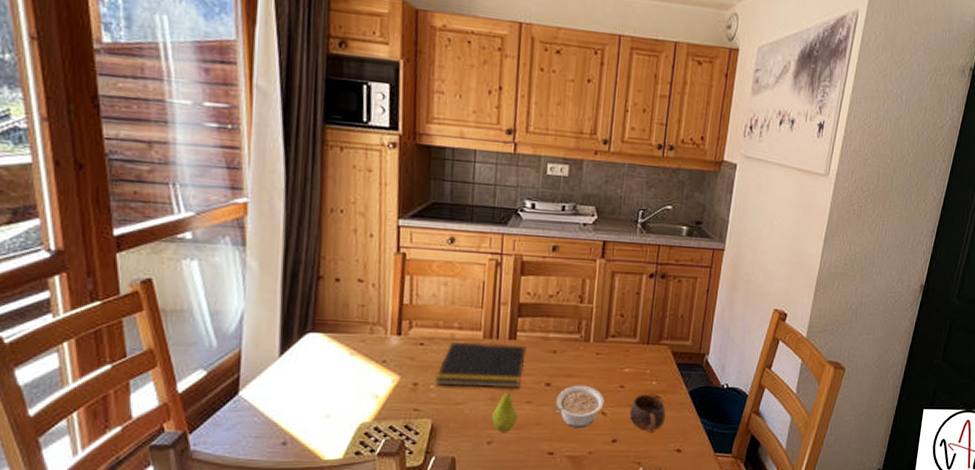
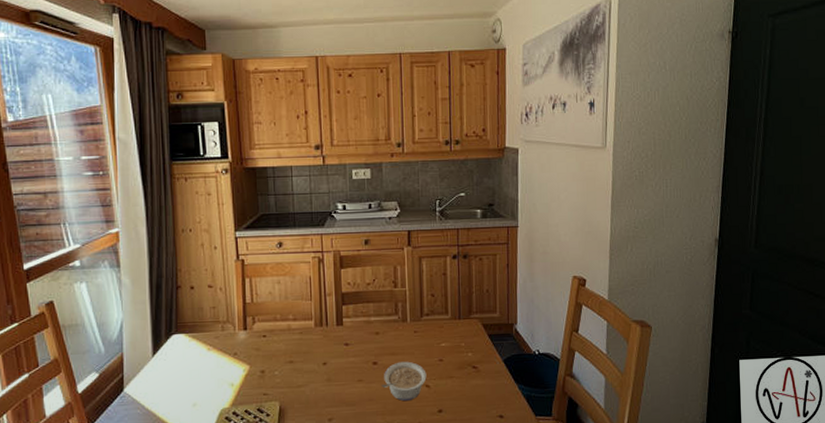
notepad: present [434,342,526,389] -> none [278,330,352,371]
fruit: present [492,387,518,433] -> none [330,368,352,410]
cup: present [629,394,666,433] -> none [451,365,484,402]

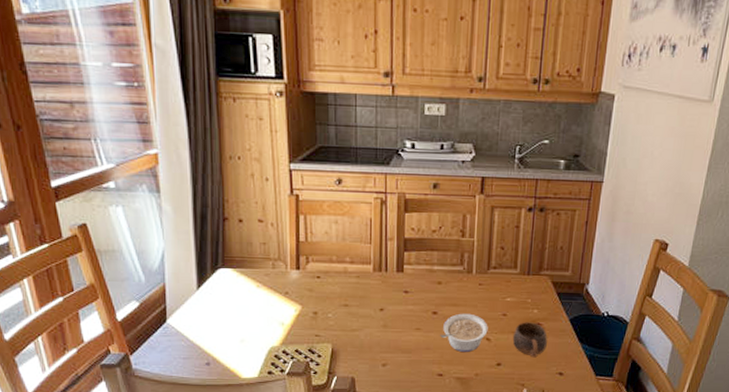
cup: none [451,365,484,402] -> present [512,322,547,358]

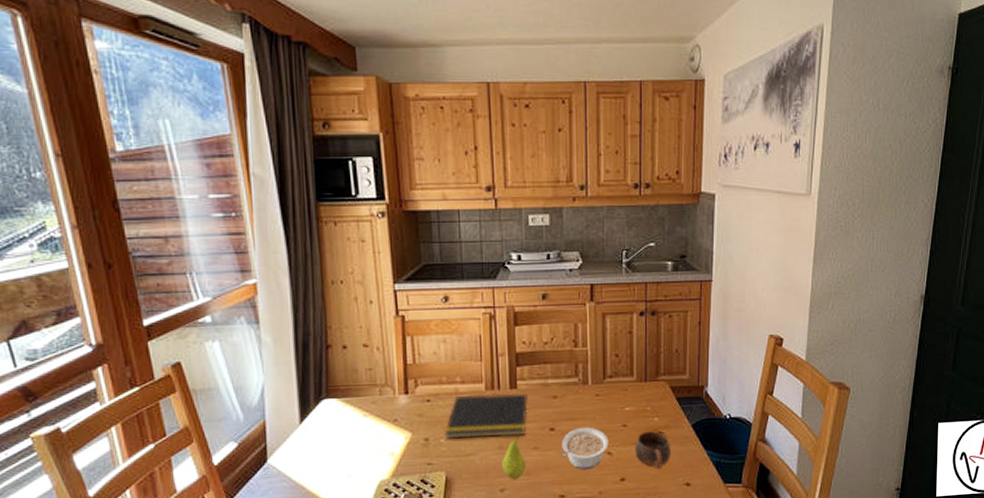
notepad: none [332,275,413,317] -> present [444,393,527,439]
fruit: none [385,316,408,357] -> present [502,435,526,480]

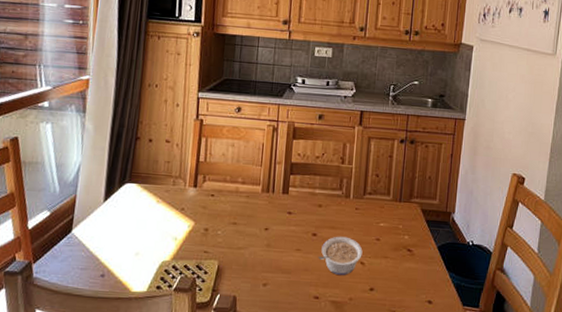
notepad: present [444,393,527,439] -> none [221,195,297,237]
fruit: present [502,435,526,480] -> none [267,236,289,277]
cup: present [634,431,671,469] -> none [385,247,417,284]

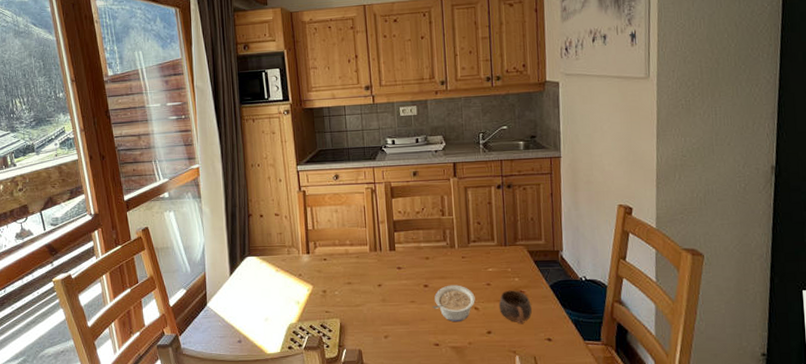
cup: none [385,247,417,284] -> present [498,290,532,325]

